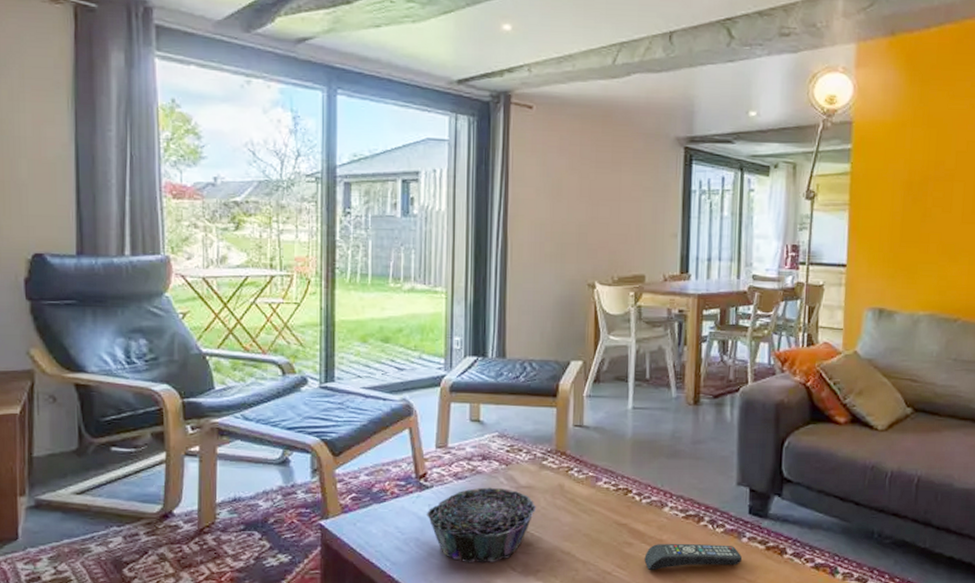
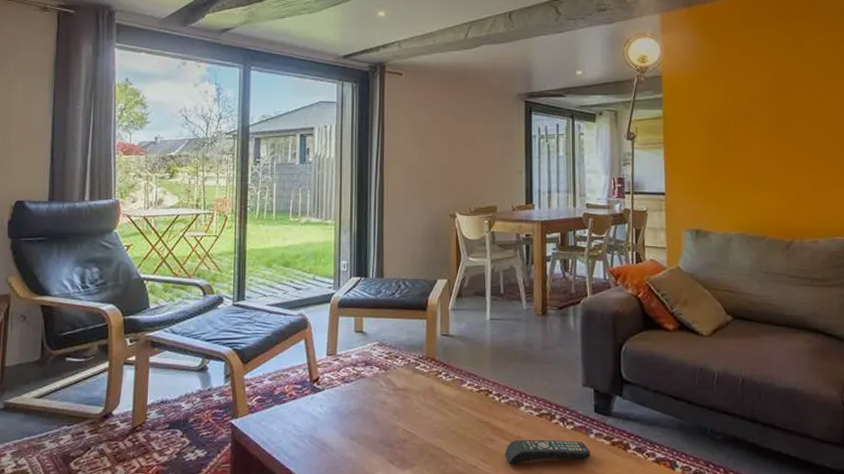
decorative bowl: present [427,487,537,564] -> none [319,389,411,458]

